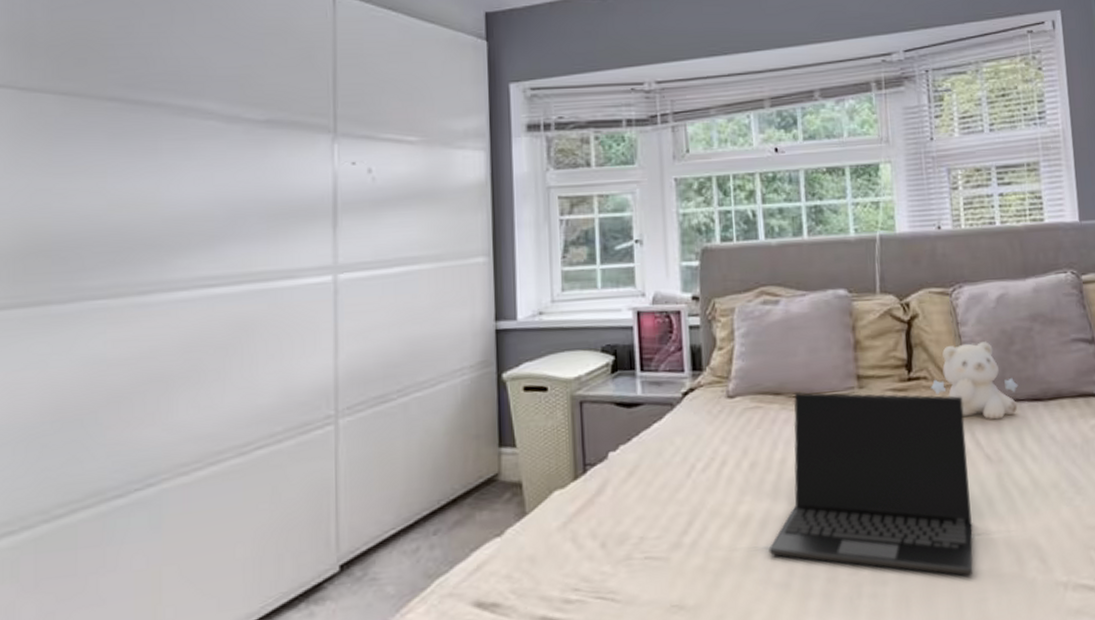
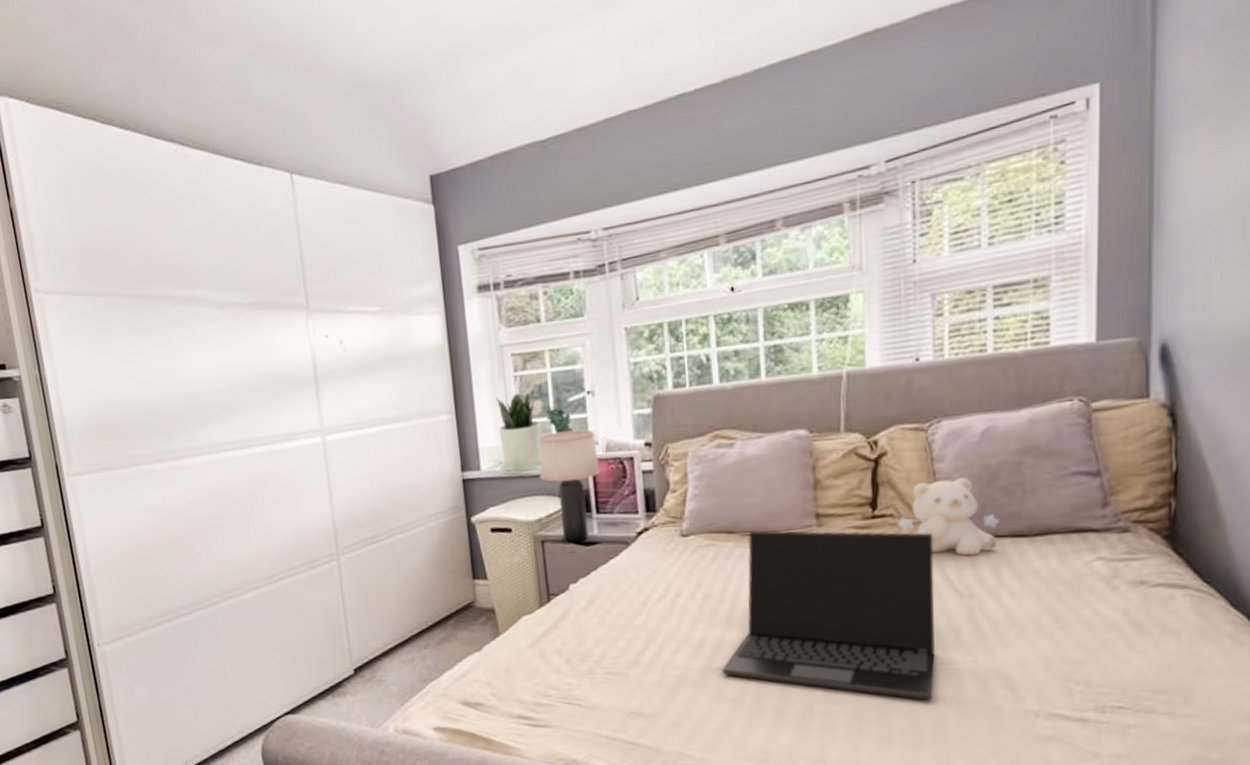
planter: none [538,236,586,324] -> present [496,392,542,473]
table lamp: none [581,279,647,404] -> present [538,429,601,543]
vase: none [592,252,619,283] -> present [546,405,573,433]

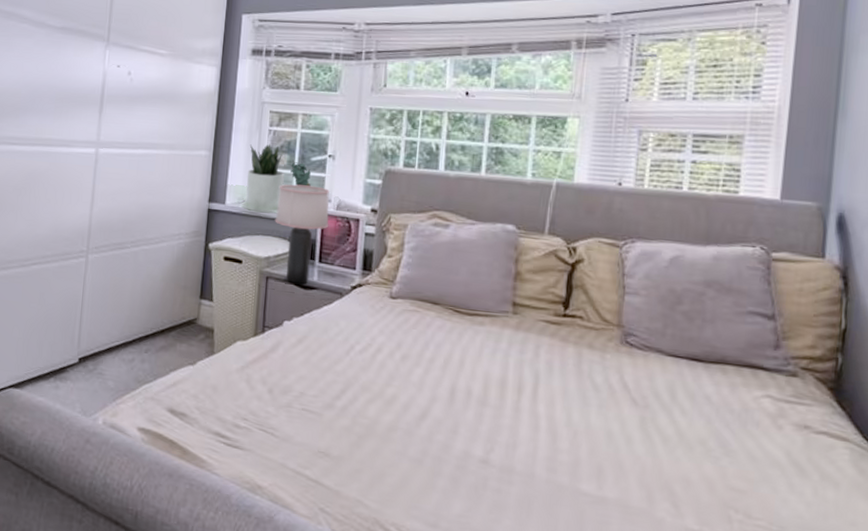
laptop: present [722,530,936,701] -> none [407,305,617,499]
teddy bear: present [897,476,1000,556] -> none [584,293,679,370]

